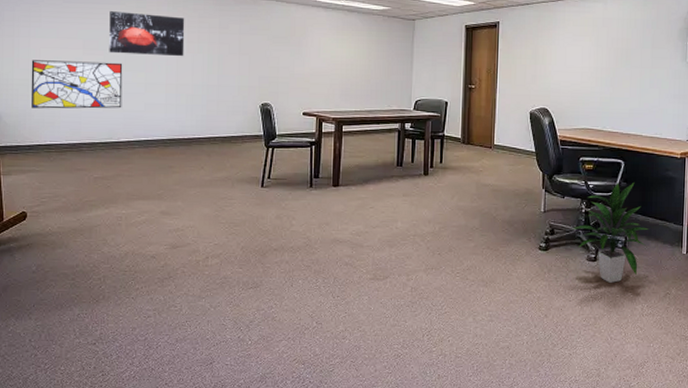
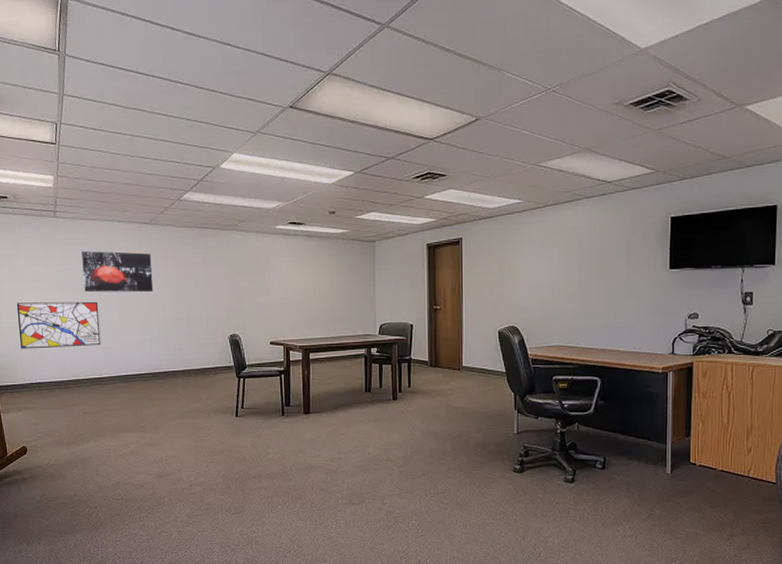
indoor plant: present [572,181,649,283] -> none [547,399,630,504]

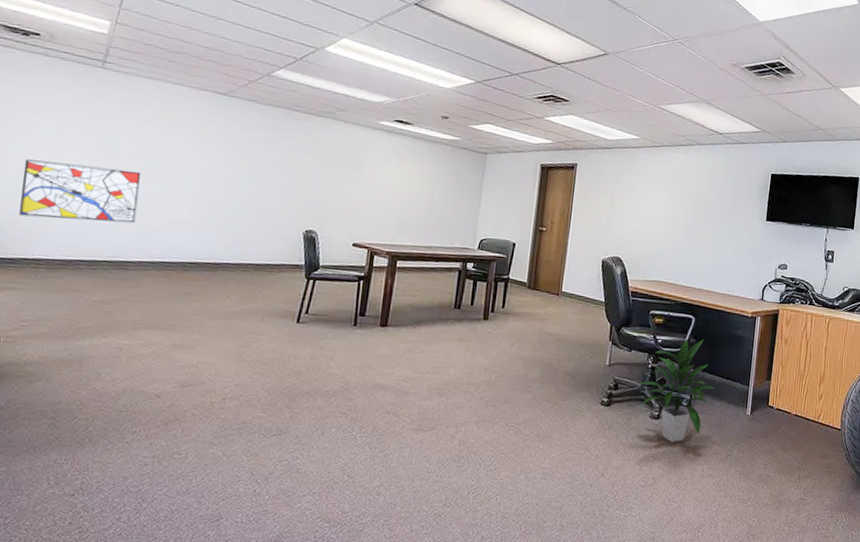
wall art: present [81,251,154,293] -> none [125,112,223,171]
indoor plant: none [547,399,630,504] -> present [637,337,715,442]

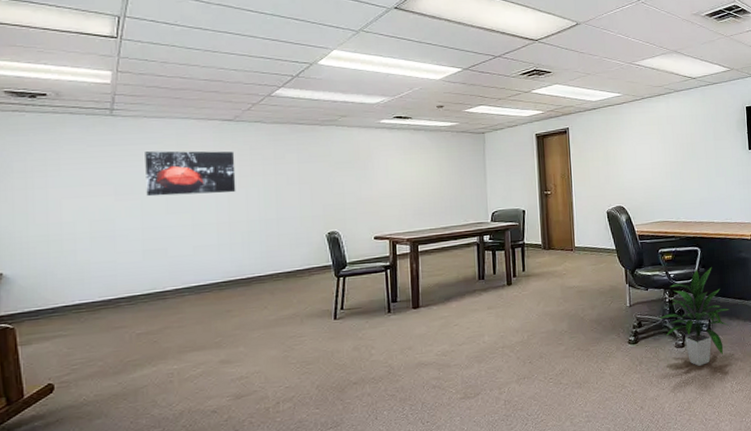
wall art: present [19,159,142,224] -> none [50,205,166,267]
wall art: none [125,112,223,171] -> present [145,150,236,197]

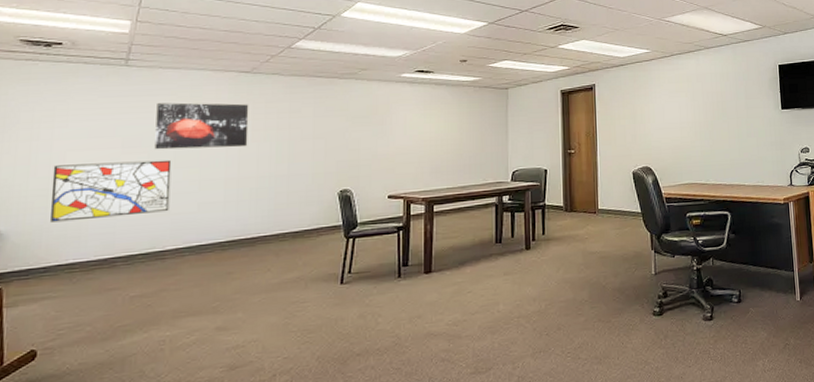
wall art: none [50,205,166,267] -> present [50,159,172,223]
indoor plant: present [658,267,730,366] -> none [685,233,762,341]

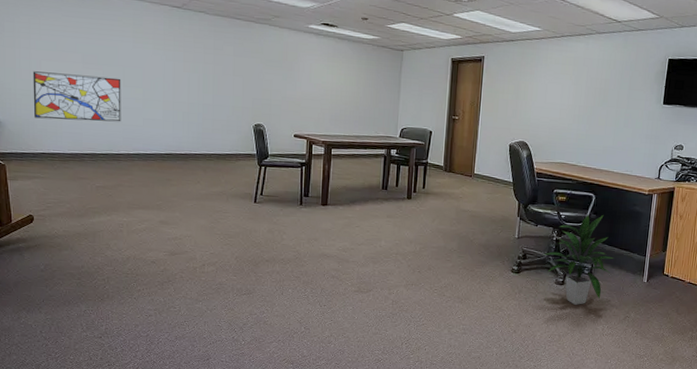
wall art: present [154,102,249,150] -> none [107,27,181,76]
indoor plant: none [685,233,762,341] -> present [543,213,614,305]

